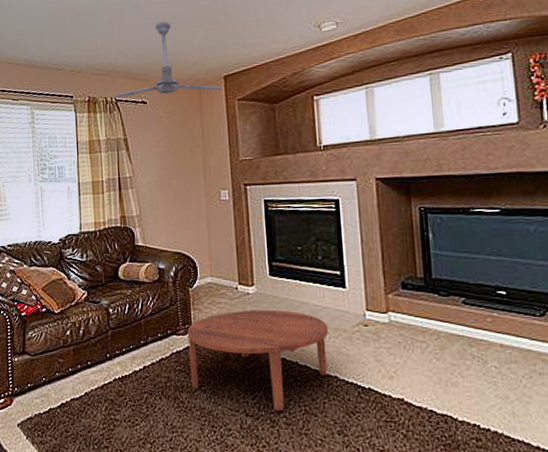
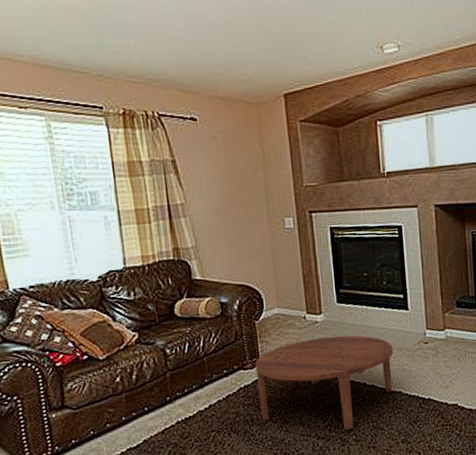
ceiling fan: present [113,22,223,99] -> none [155,26,283,113]

